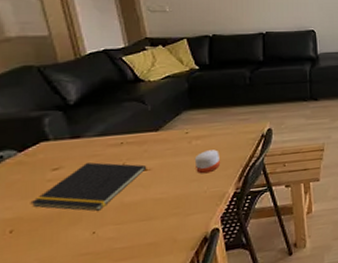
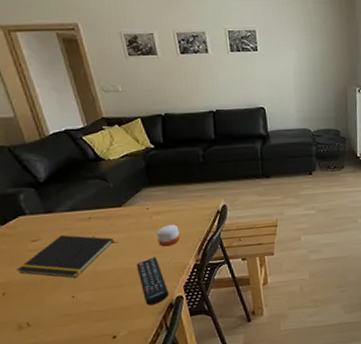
remote control: none [170,185,204,241] -> present [136,257,169,306]

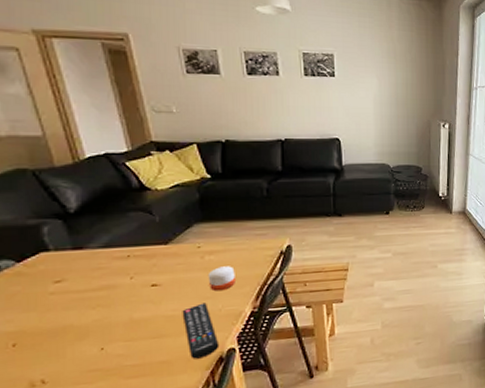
notepad: present [16,235,114,278] -> none [32,275,157,327]

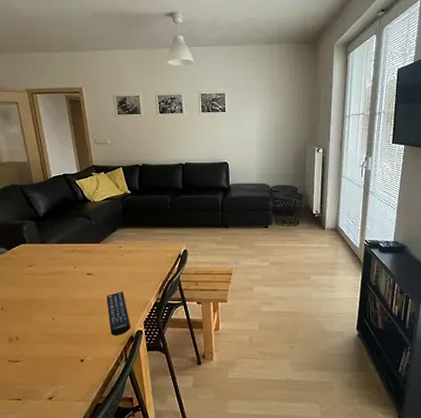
candle: present [207,266,235,292] -> none [125,263,145,283]

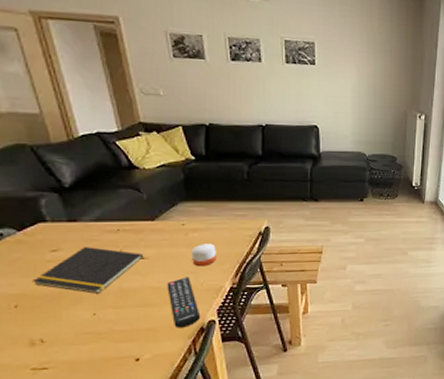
notepad: none [14,264,91,302] -> present [32,247,144,294]
candle: none [125,263,145,283] -> present [191,244,216,267]

